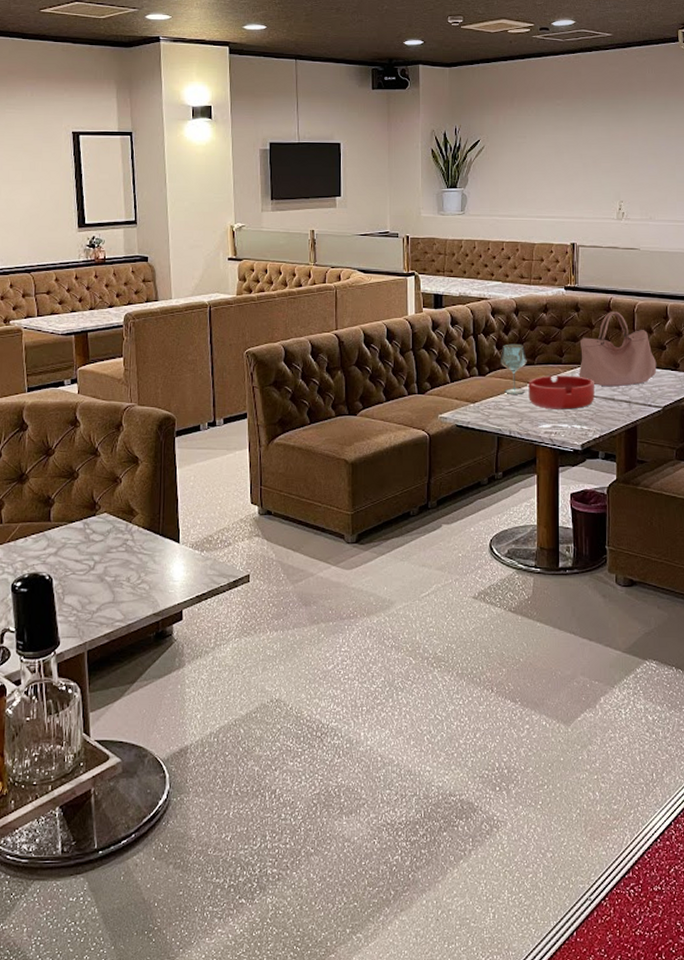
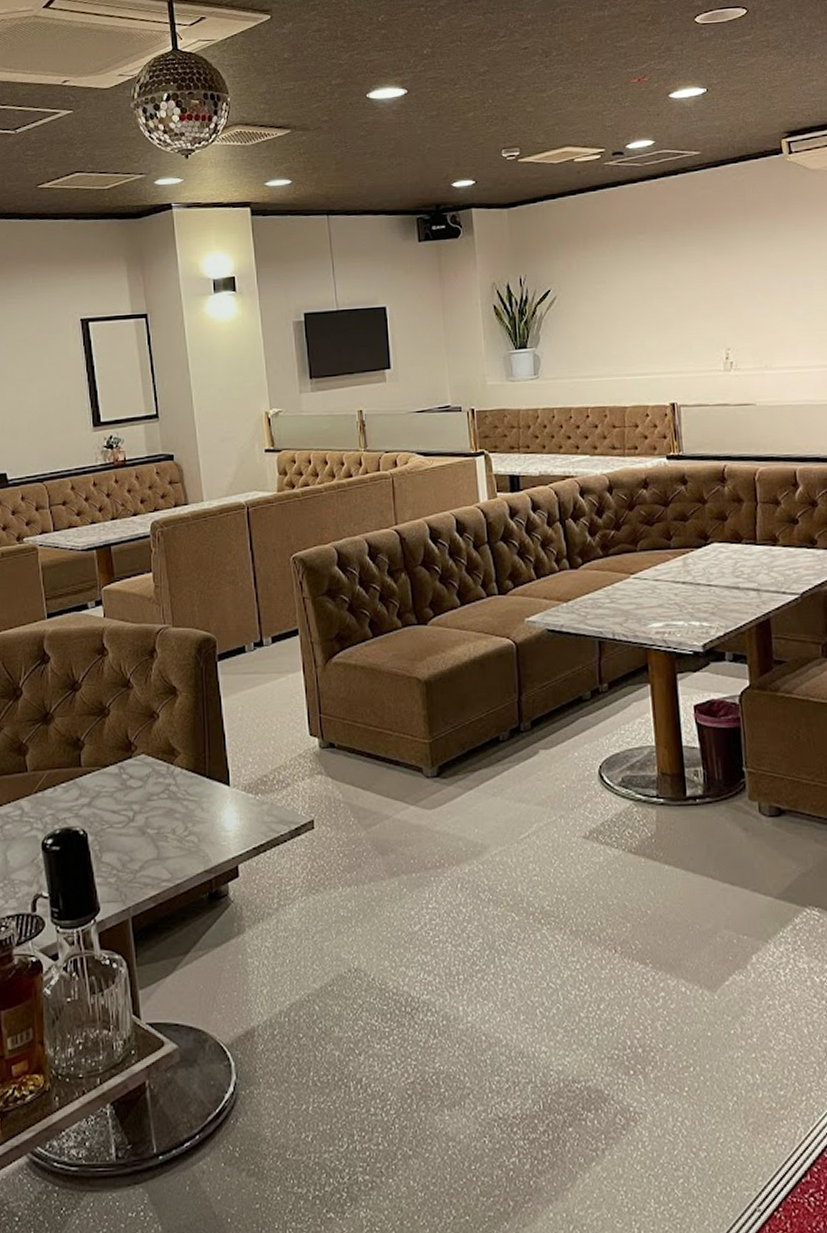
wine glass: present [500,344,527,394] -> none [594,528,628,589]
ashtray: present [528,375,594,409] -> none [631,562,714,604]
handbag: present [579,312,657,387] -> none [691,481,789,573]

